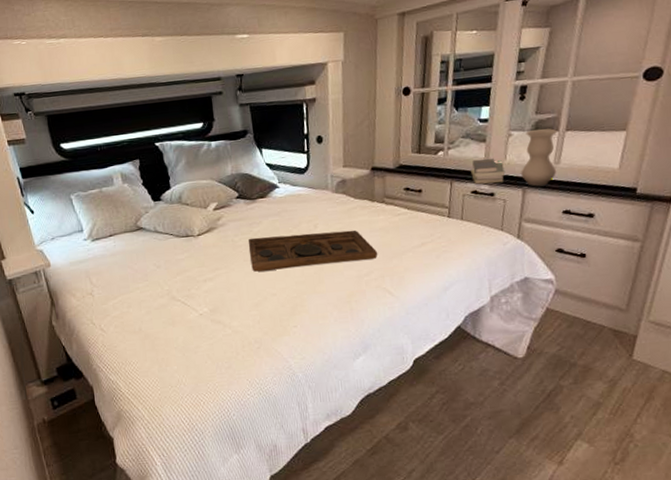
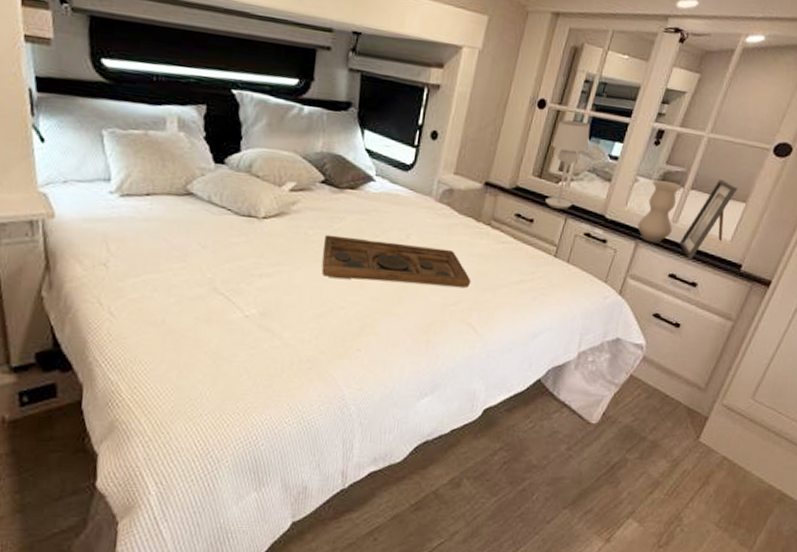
table lamp: none [423,96,458,176] -> present [545,120,591,210]
books: present [471,159,505,185] -> none [588,198,623,231]
picture frame: none [566,116,614,194] -> present [679,180,738,259]

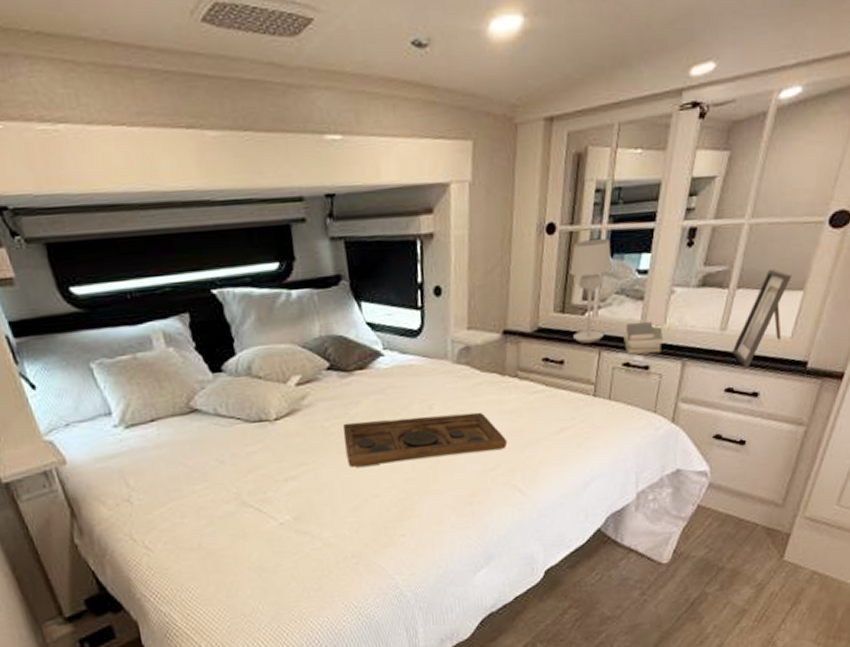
books: none [588,198,623,231] -> present [624,322,663,355]
vase: present [637,180,682,244] -> none [682,284,726,359]

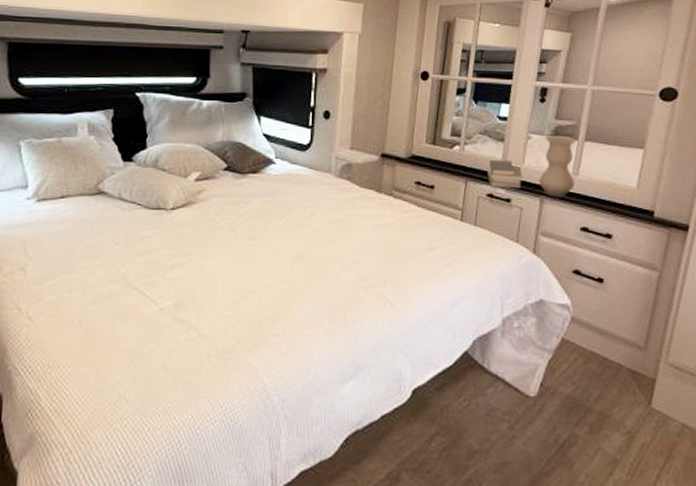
decorative tray: present [342,412,508,467] -> none [231,219,381,262]
table lamp: present [570,237,612,344] -> none [440,87,476,173]
vase: none [682,284,726,359] -> present [539,135,576,198]
picture frame: present [732,270,792,368] -> none [584,129,632,210]

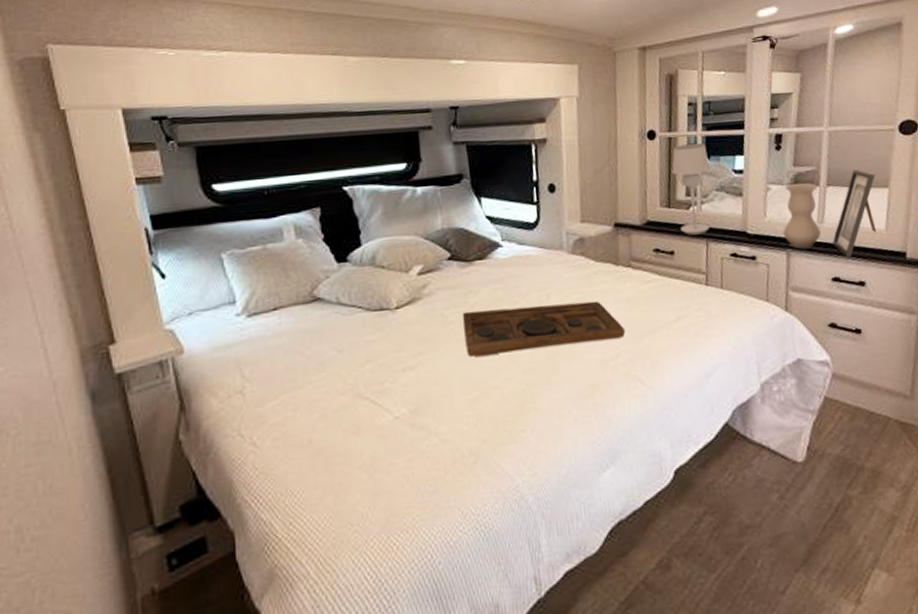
decorative tray: none [231,219,381,262] -> present [462,300,626,357]
table lamp: none [440,87,476,173] -> present [672,142,710,235]
books: present [487,159,522,189] -> none [728,216,766,246]
picture frame: none [584,129,632,210] -> present [832,170,877,258]

